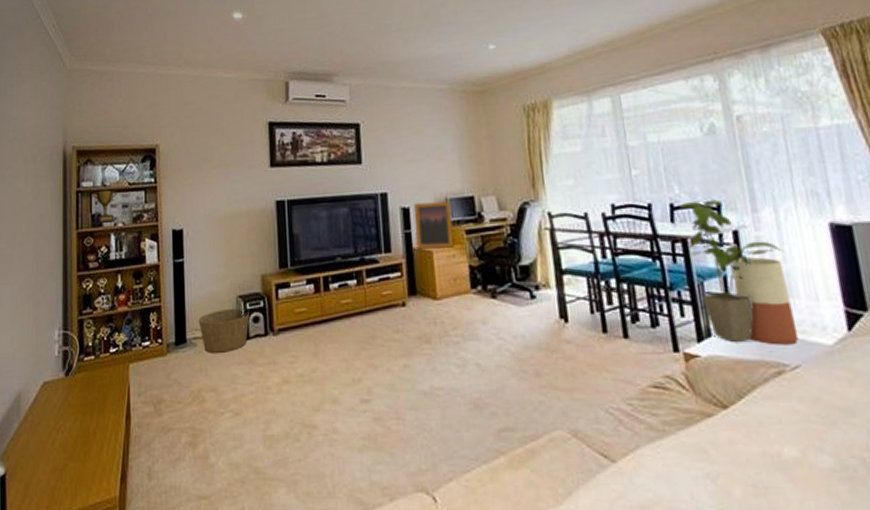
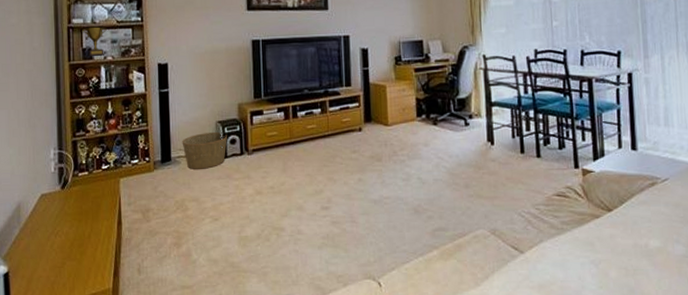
picture frame: present [414,201,453,249] -> none [372,44,404,84]
house plant: present [679,199,784,342] -> none [588,47,665,160]
vase: present [732,257,799,345] -> none [625,94,670,163]

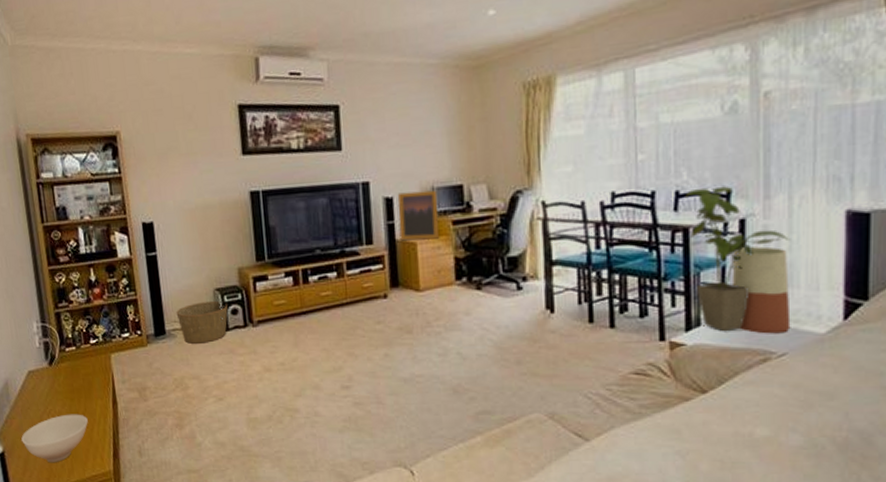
bowl: none [27,234,93,282] -> present [21,414,88,463]
award: present [82,27,107,56] -> none [53,181,81,216]
picture frame: none [372,44,404,84] -> present [398,190,439,241]
house plant: none [588,47,665,160] -> present [685,186,791,331]
vase: none [625,94,670,163] -> present [731,246,791,334]

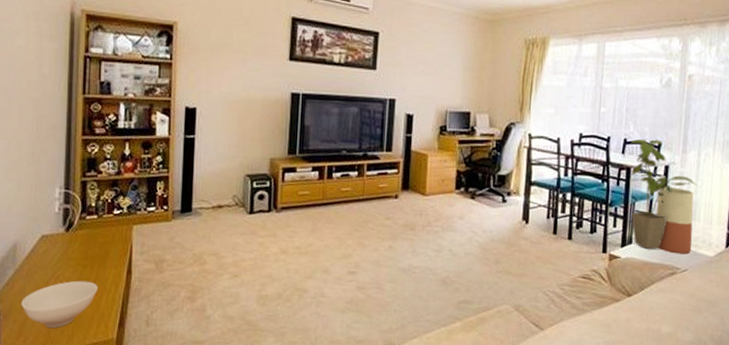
basket: present [176,301,228,344] -> none [205,185,255,223]
picture frame: present [398,190,439,241] -> none [415,112,450,154]

